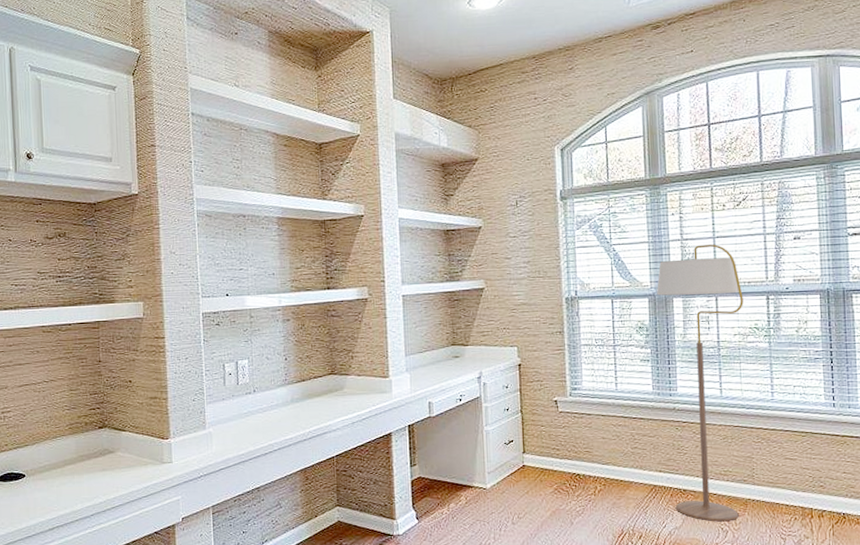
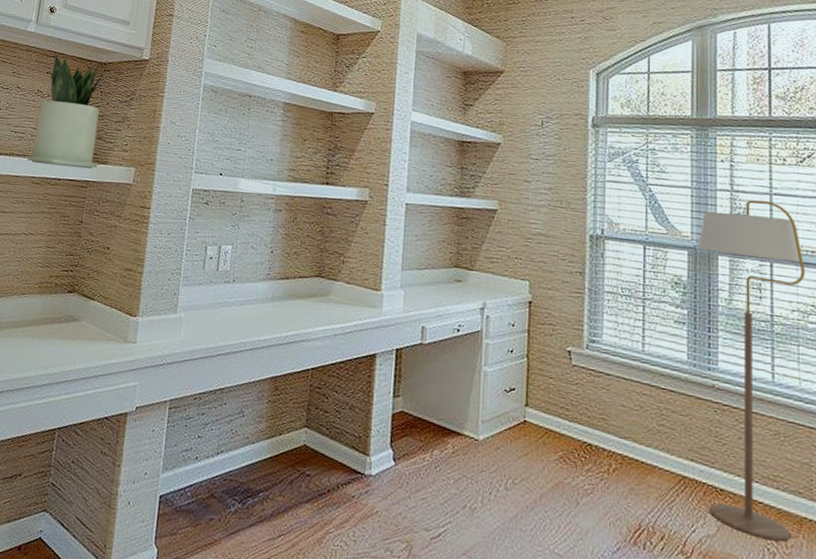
planter: none [31,202,107,313] -> present [25,55,105,169]

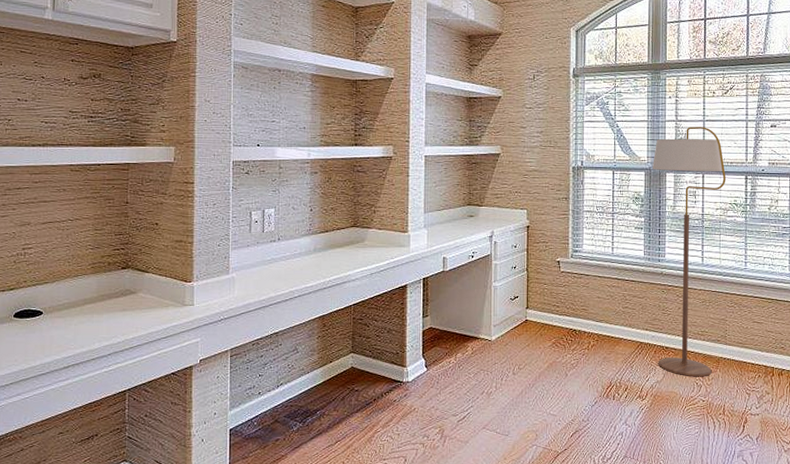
planter: present [25,55,105,169] -> none [60,42,138,152]

